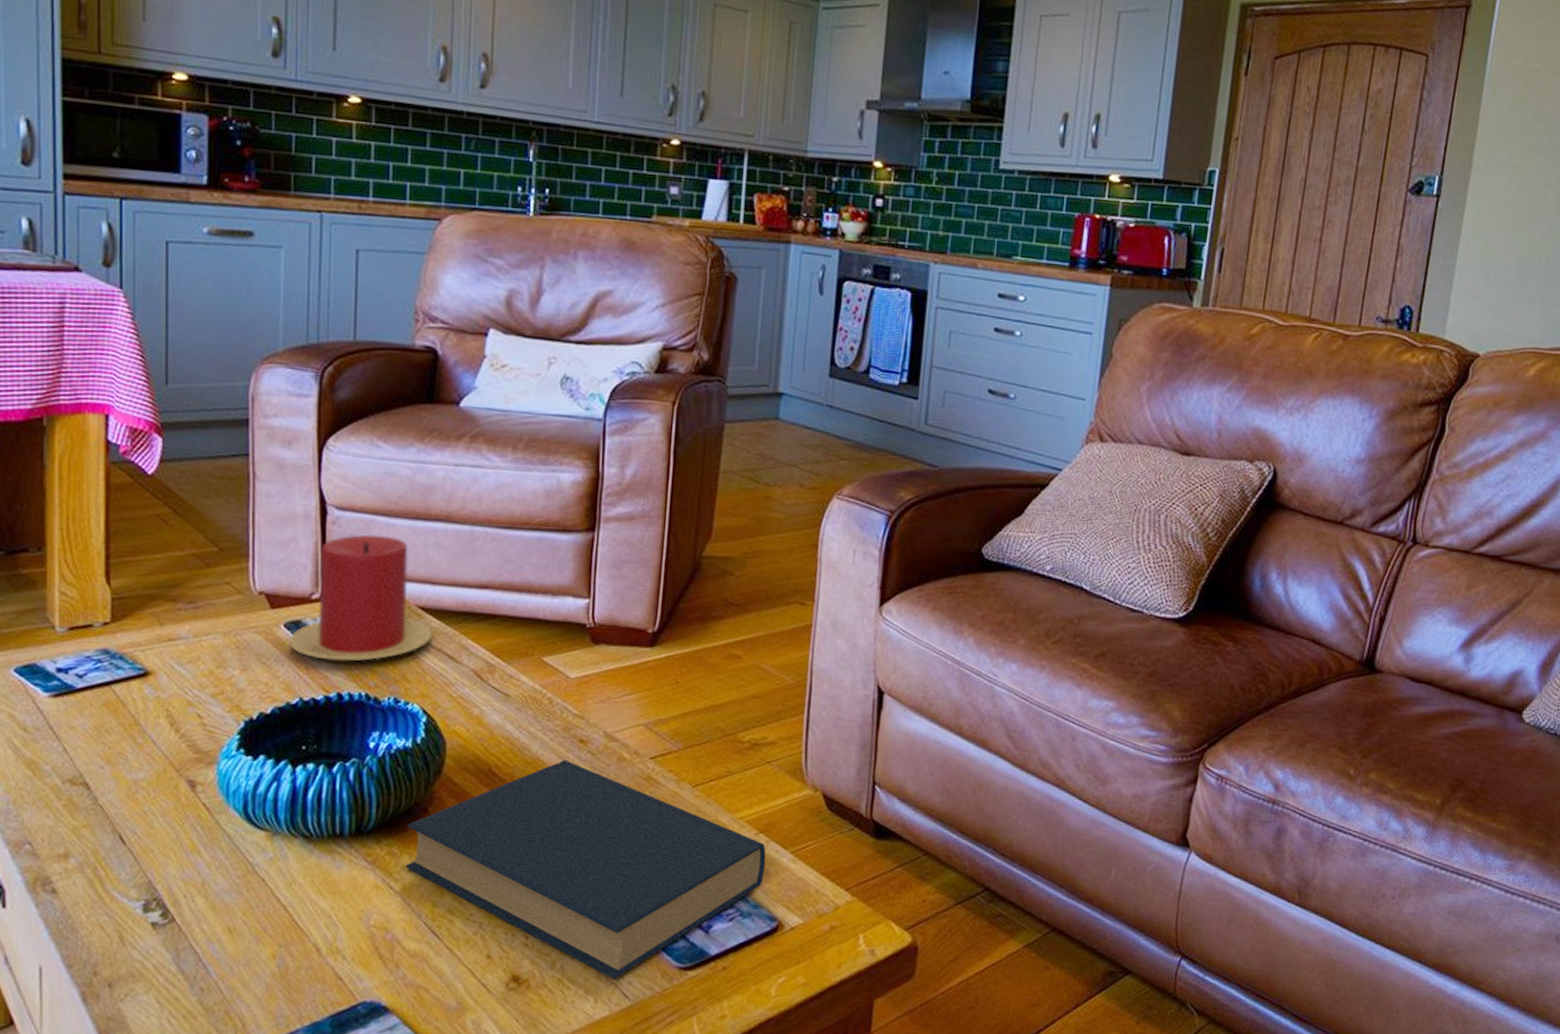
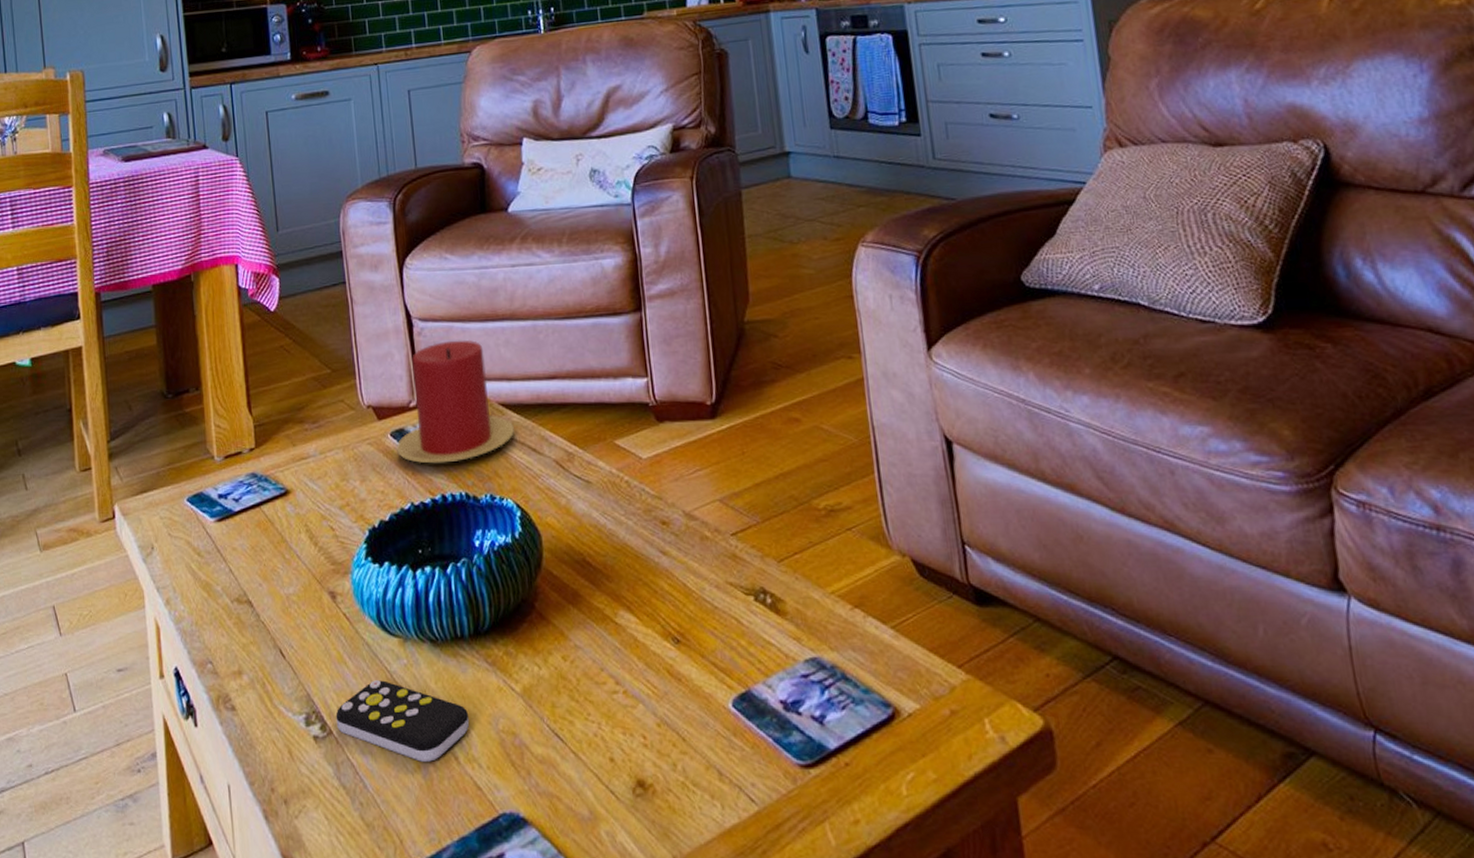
remote control: none [181,872,338,952] -> present [335,680,470,762]
hardback book: present [405,759,766,979] -> none [518,543,869,781]

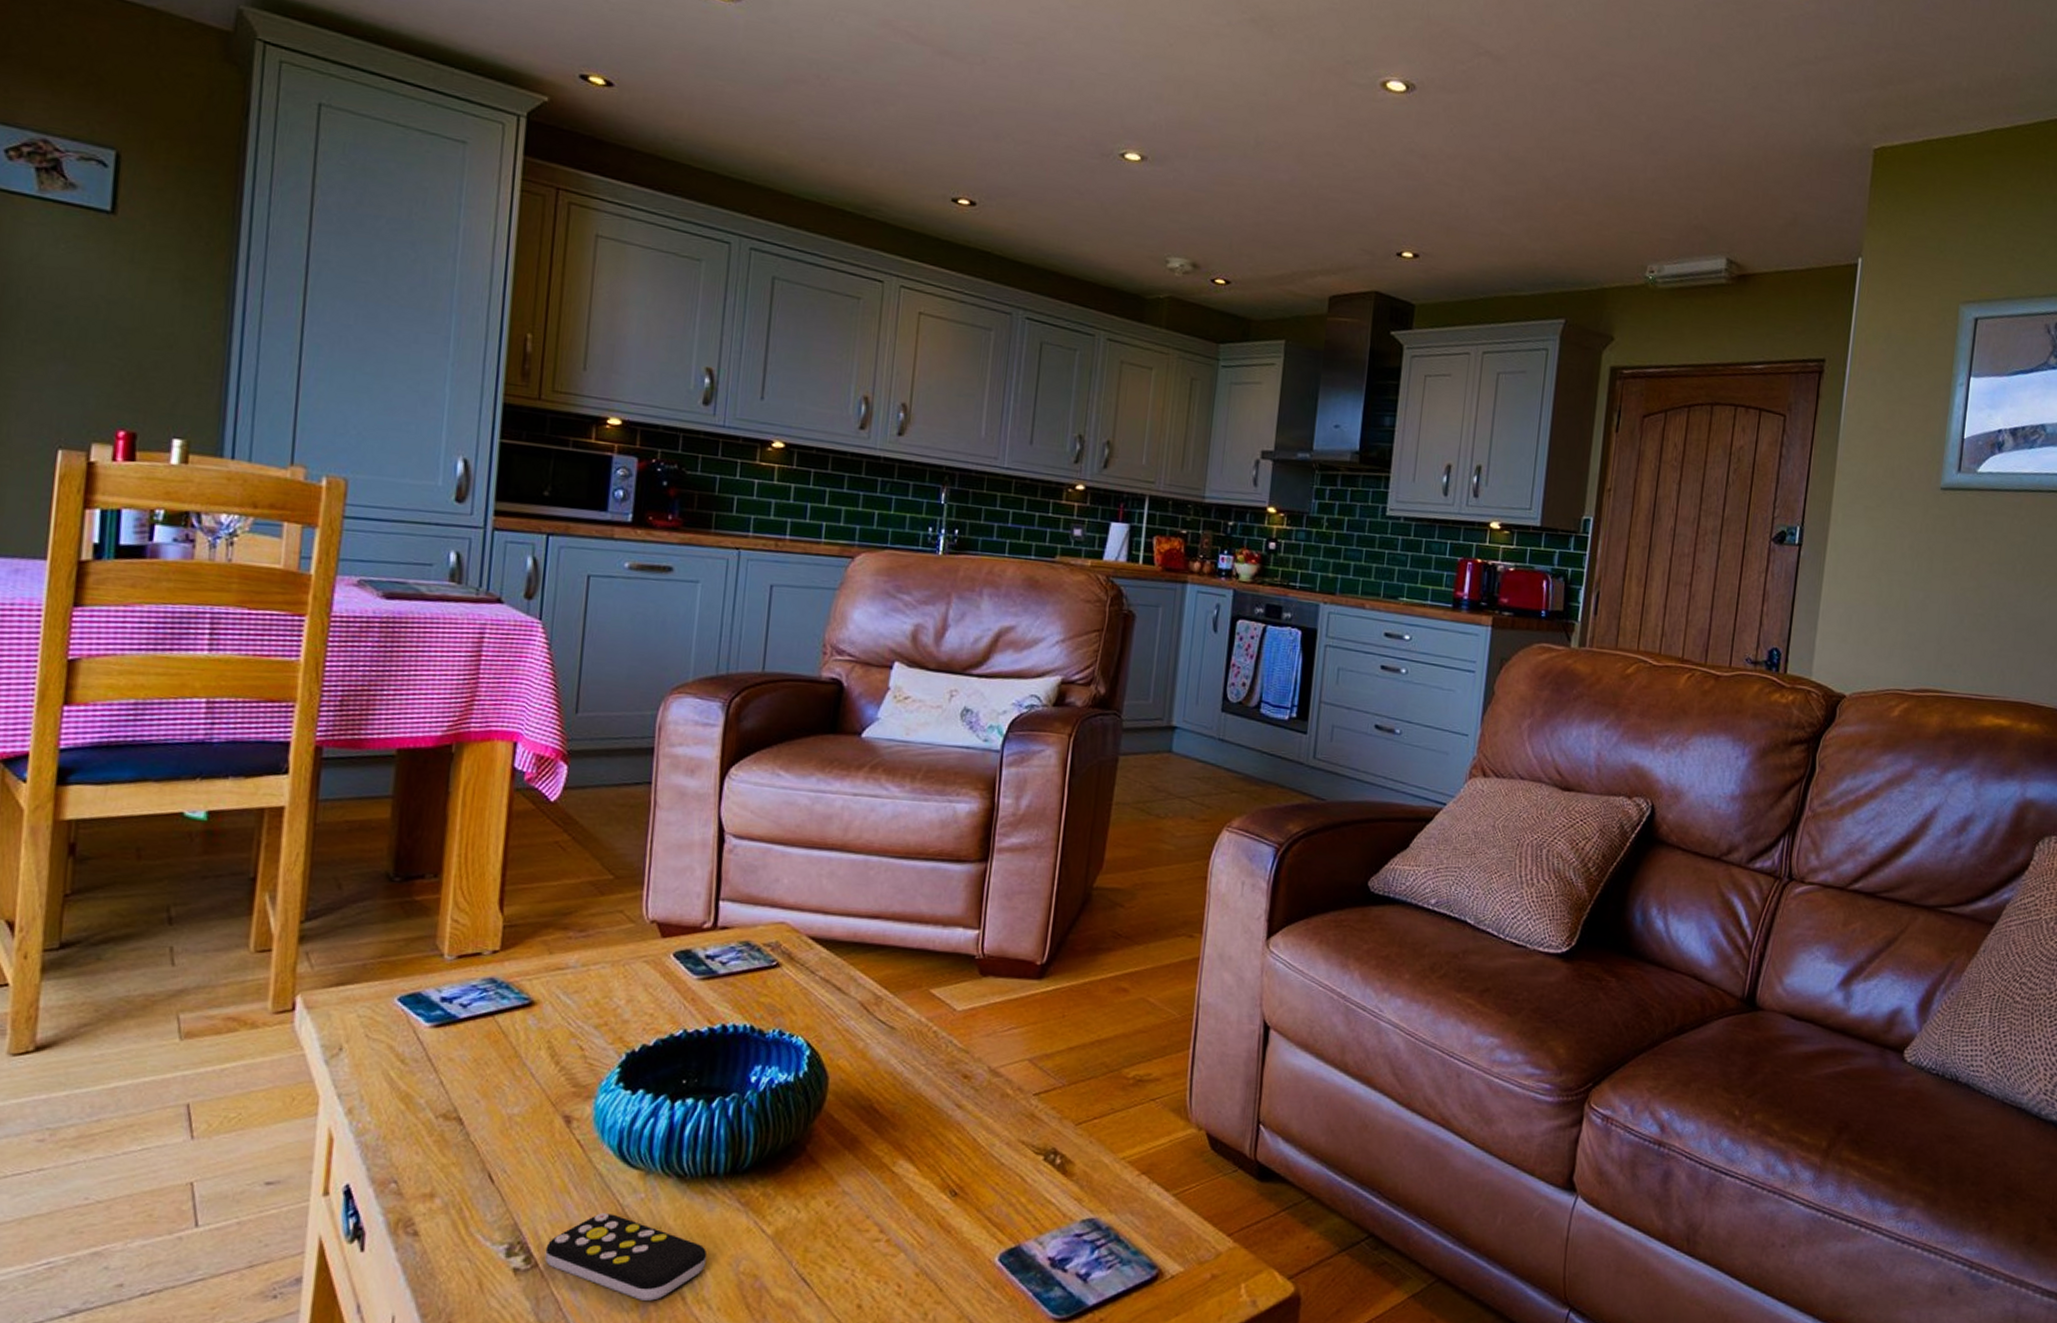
candle: present [397,339,514,464] -> none [678,863,821,992]

